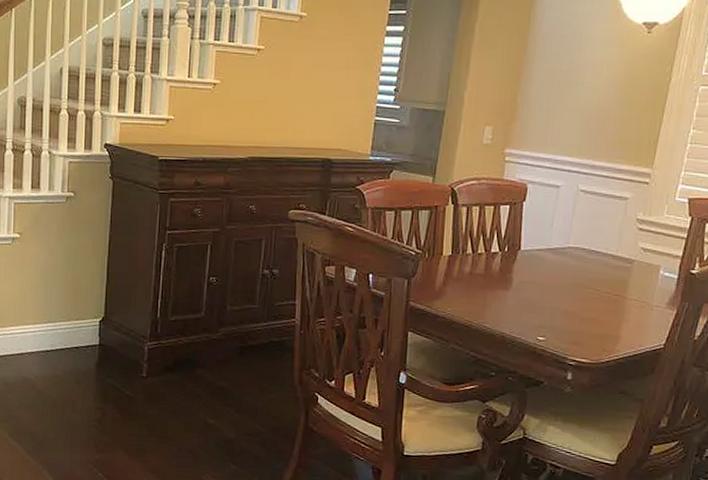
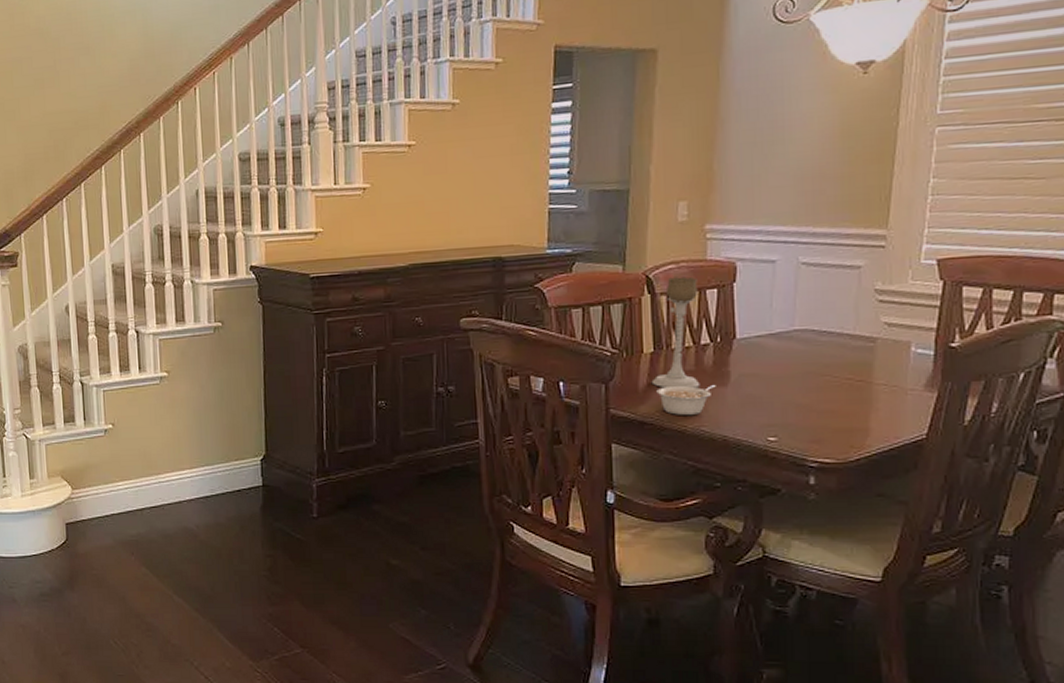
candle holder: none [447,191,494,289] -> present [651,276,700,389]
legume: none [450,286,501,312] -> present [656,385,718,415]

